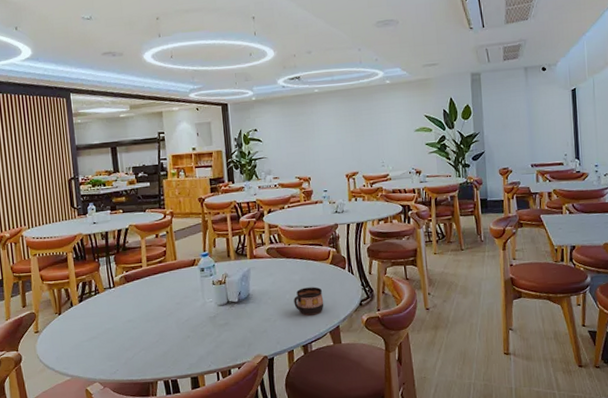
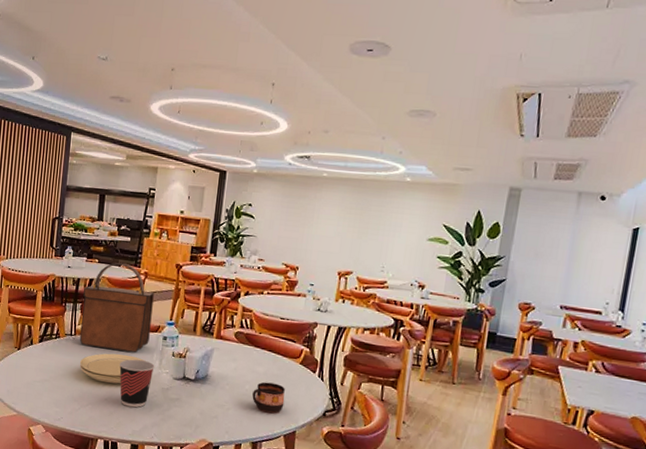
handbag: none [114,207,188,296] -> present [79,262,154,354]
plate: none [124,293,188,326] -> present [79,353,145,384]
cup: none [163,295,198,343] -> present [119,359,155,408]

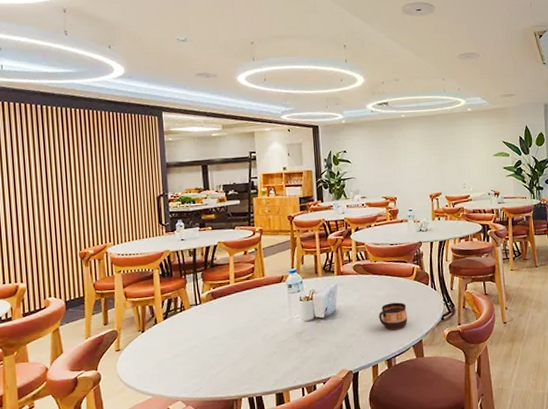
handbag: present [79,262,154,354] -> none [202,224,276,312]
plate: present [79,353,145,384] -> none [209,310,275,343]
cup: present [119,359,155,408] -> none [250,311,285,359]

